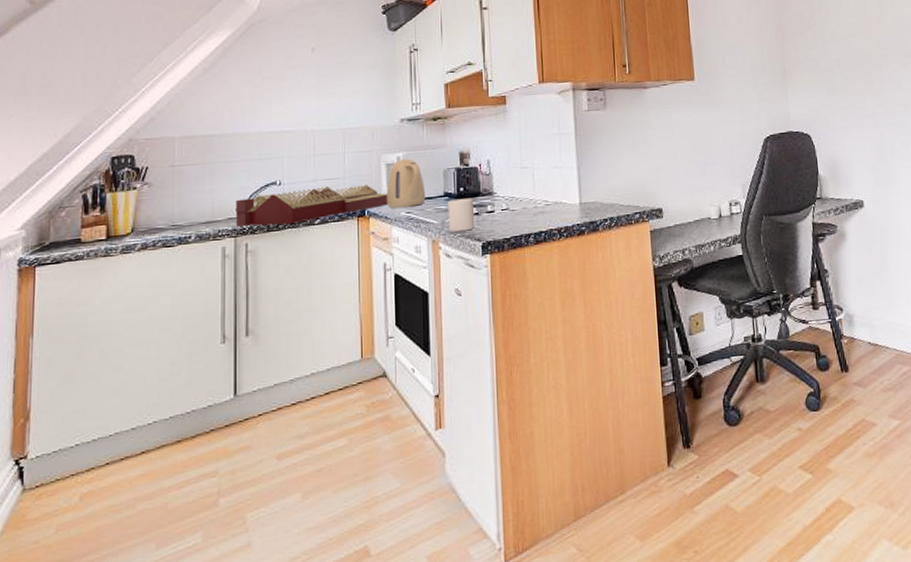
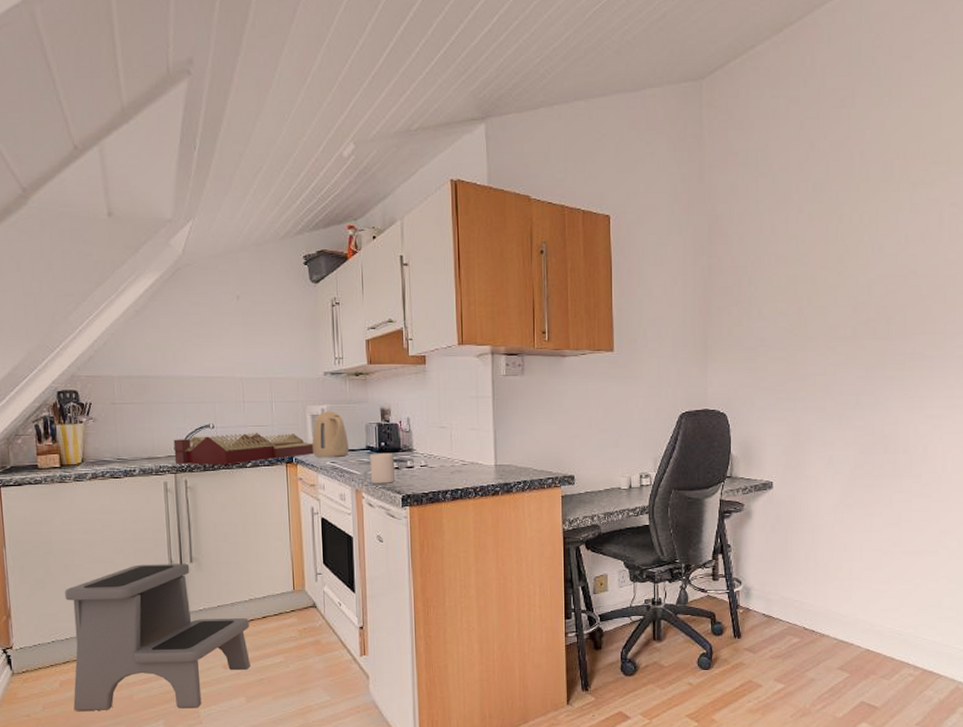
step stool: none [94,338,310,530] -> present [65,564,250,711]

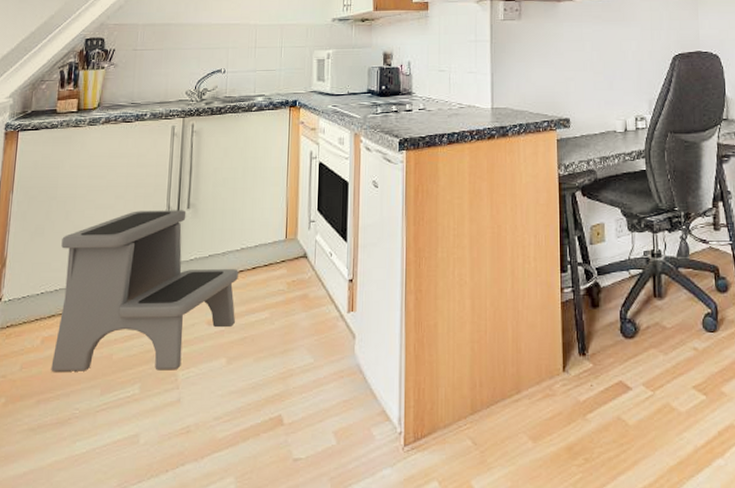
architectural model: present [173,433,314,465] -> none [184,77,318,109]
kettle: present [311,411,349,458] -> none [315,55,351,102]
mug: present [370,452,396,484] -> none [370,96,394,127]

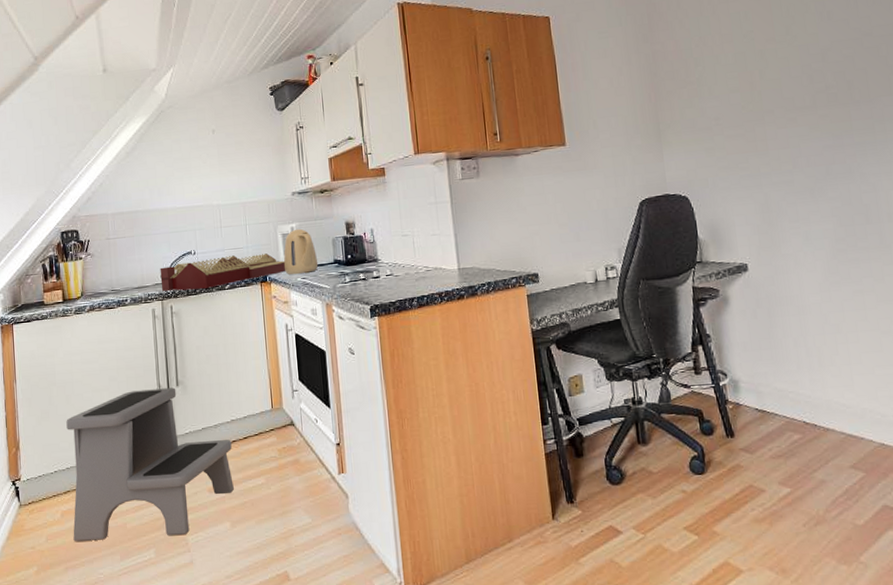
architectural model: none [184,77,318,109] -> present [160,253,286,292]
kettle: none [315,55,351,102] -> present [283,228,319,275]

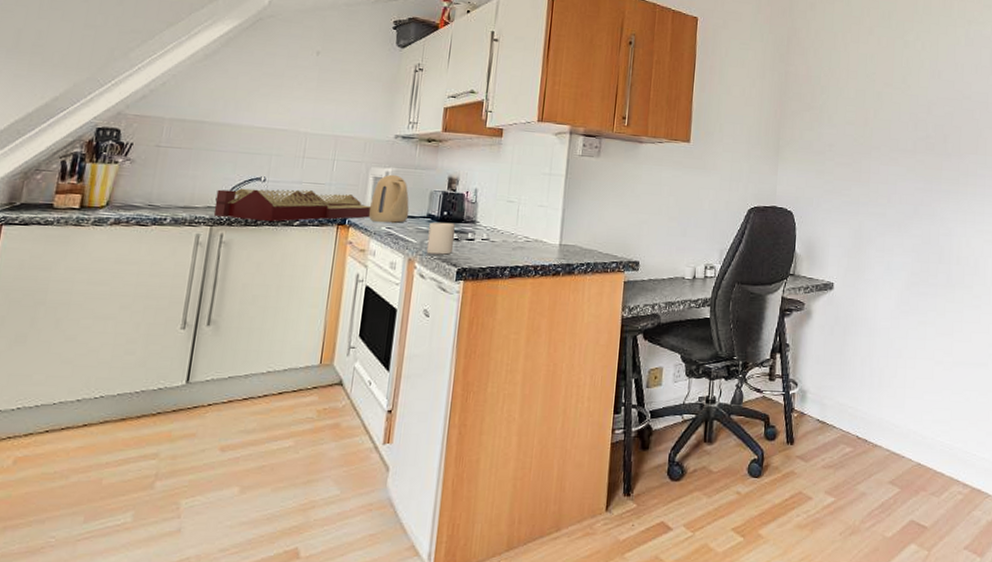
step stool: present [66,387,234,542] -> none [23,324,262,498]
mug: none [338,264,363,296] -> present [426,222,455,255]

